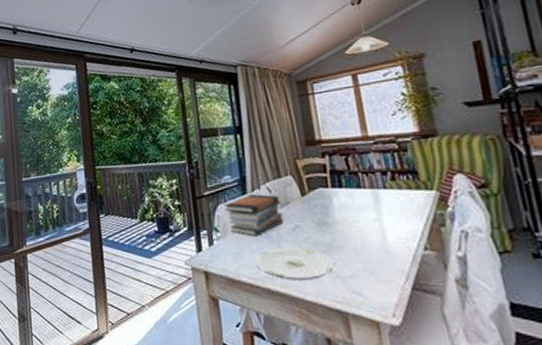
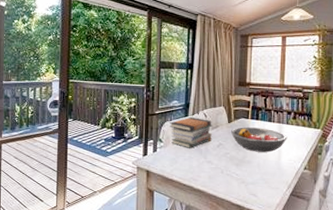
plate: present [255,247,336,281] -> none [186,159,243,183]
fruit bowl: none [308,197,390,232] -> present [231,127,287,153]

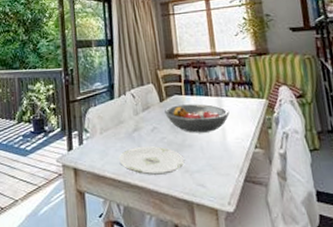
book stack: present [169,117,212,148] -> none [94,99,144,137]
plate: none [186,159,243,183] -> present [119,146,185,175]

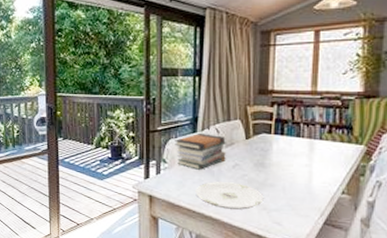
book stack: none [94,99,144,137] -> present [175,133,226,170]
fruit bowl: present [165,103,230,133] -> none [250,144,321,174]

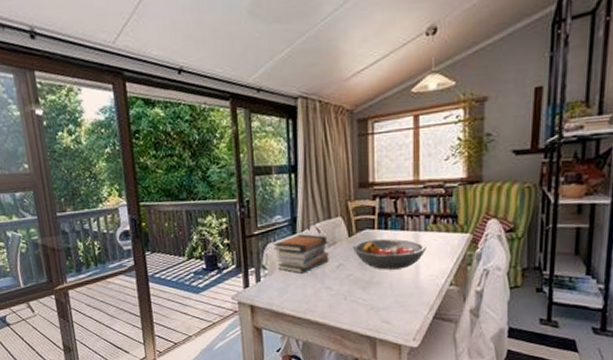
plate: present [196,182,264,210] -> none [299,283,371,312]
fruit bowl: none [250,144,321,174] -> present [353,238,426,270]

